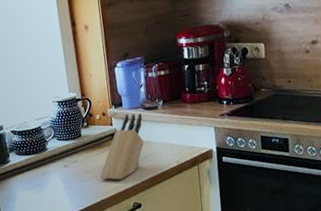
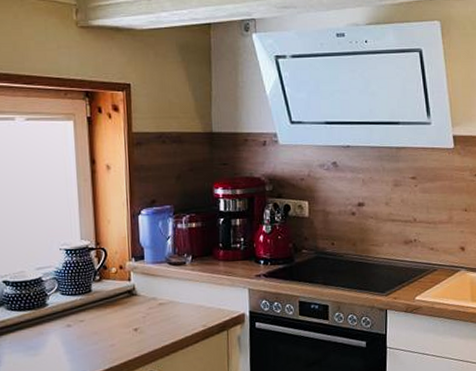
knife block: present [100,113,144,180] -> none [110,268,167,345]

